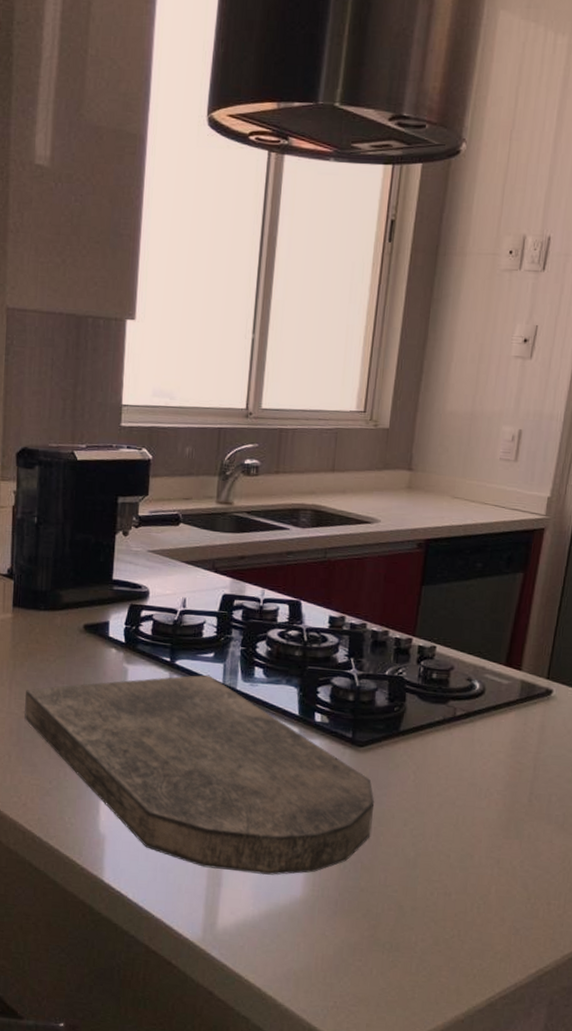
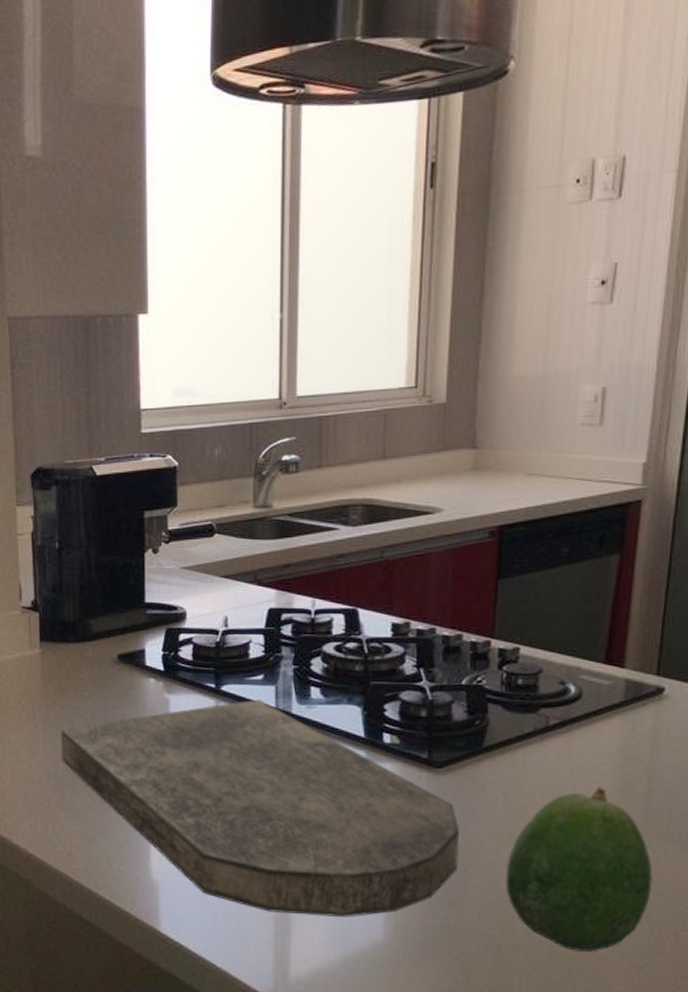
fruit: none [409,771,533,915] -> present [505,786,653,952]

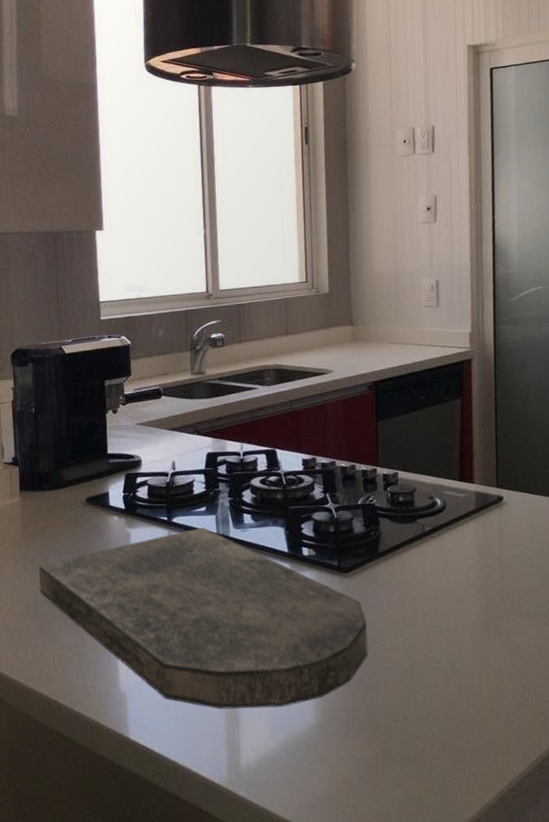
fruit: present [505,786,653,952] -> none [405,577,513,715]

